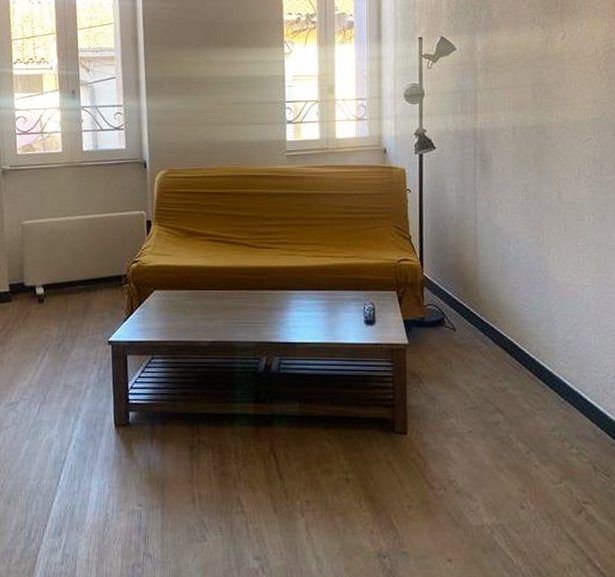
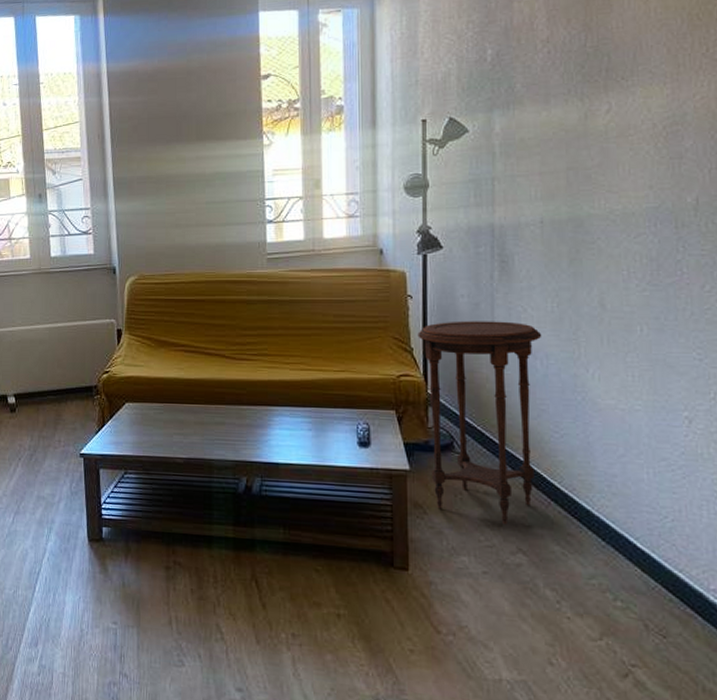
side table: none [415,211,514,389] -> present [417,321,542,525]

